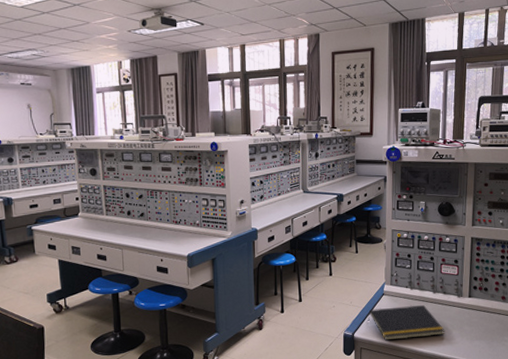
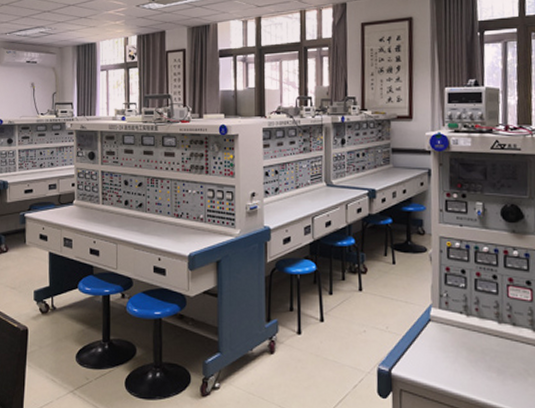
notepad: present [367,305,445,341] -> none [409,337,517,384]

